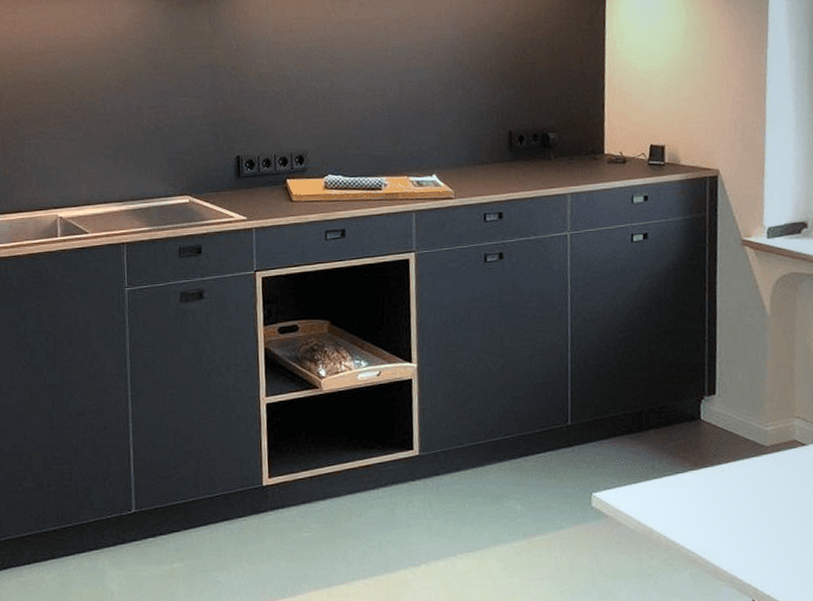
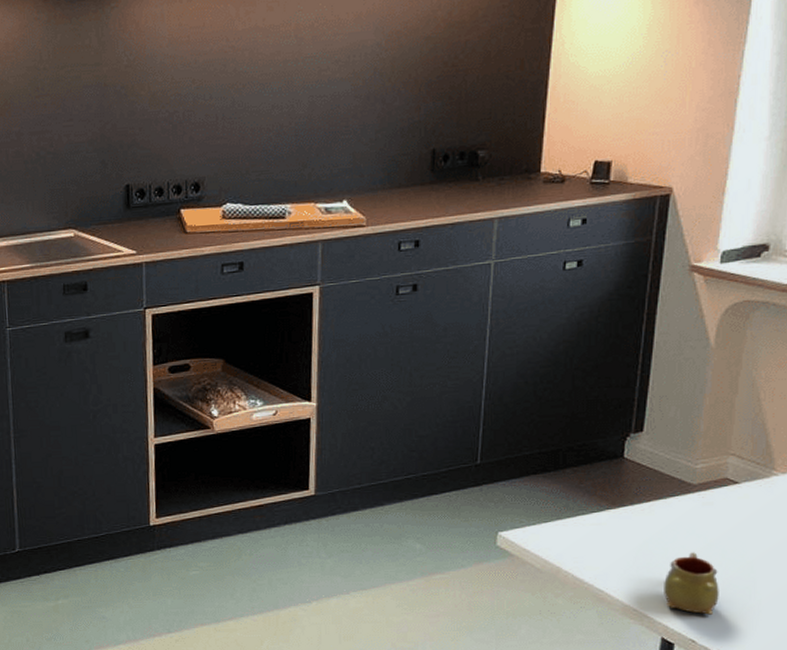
mug: none [749,513,801,577] -> present [664,552,719,615]

